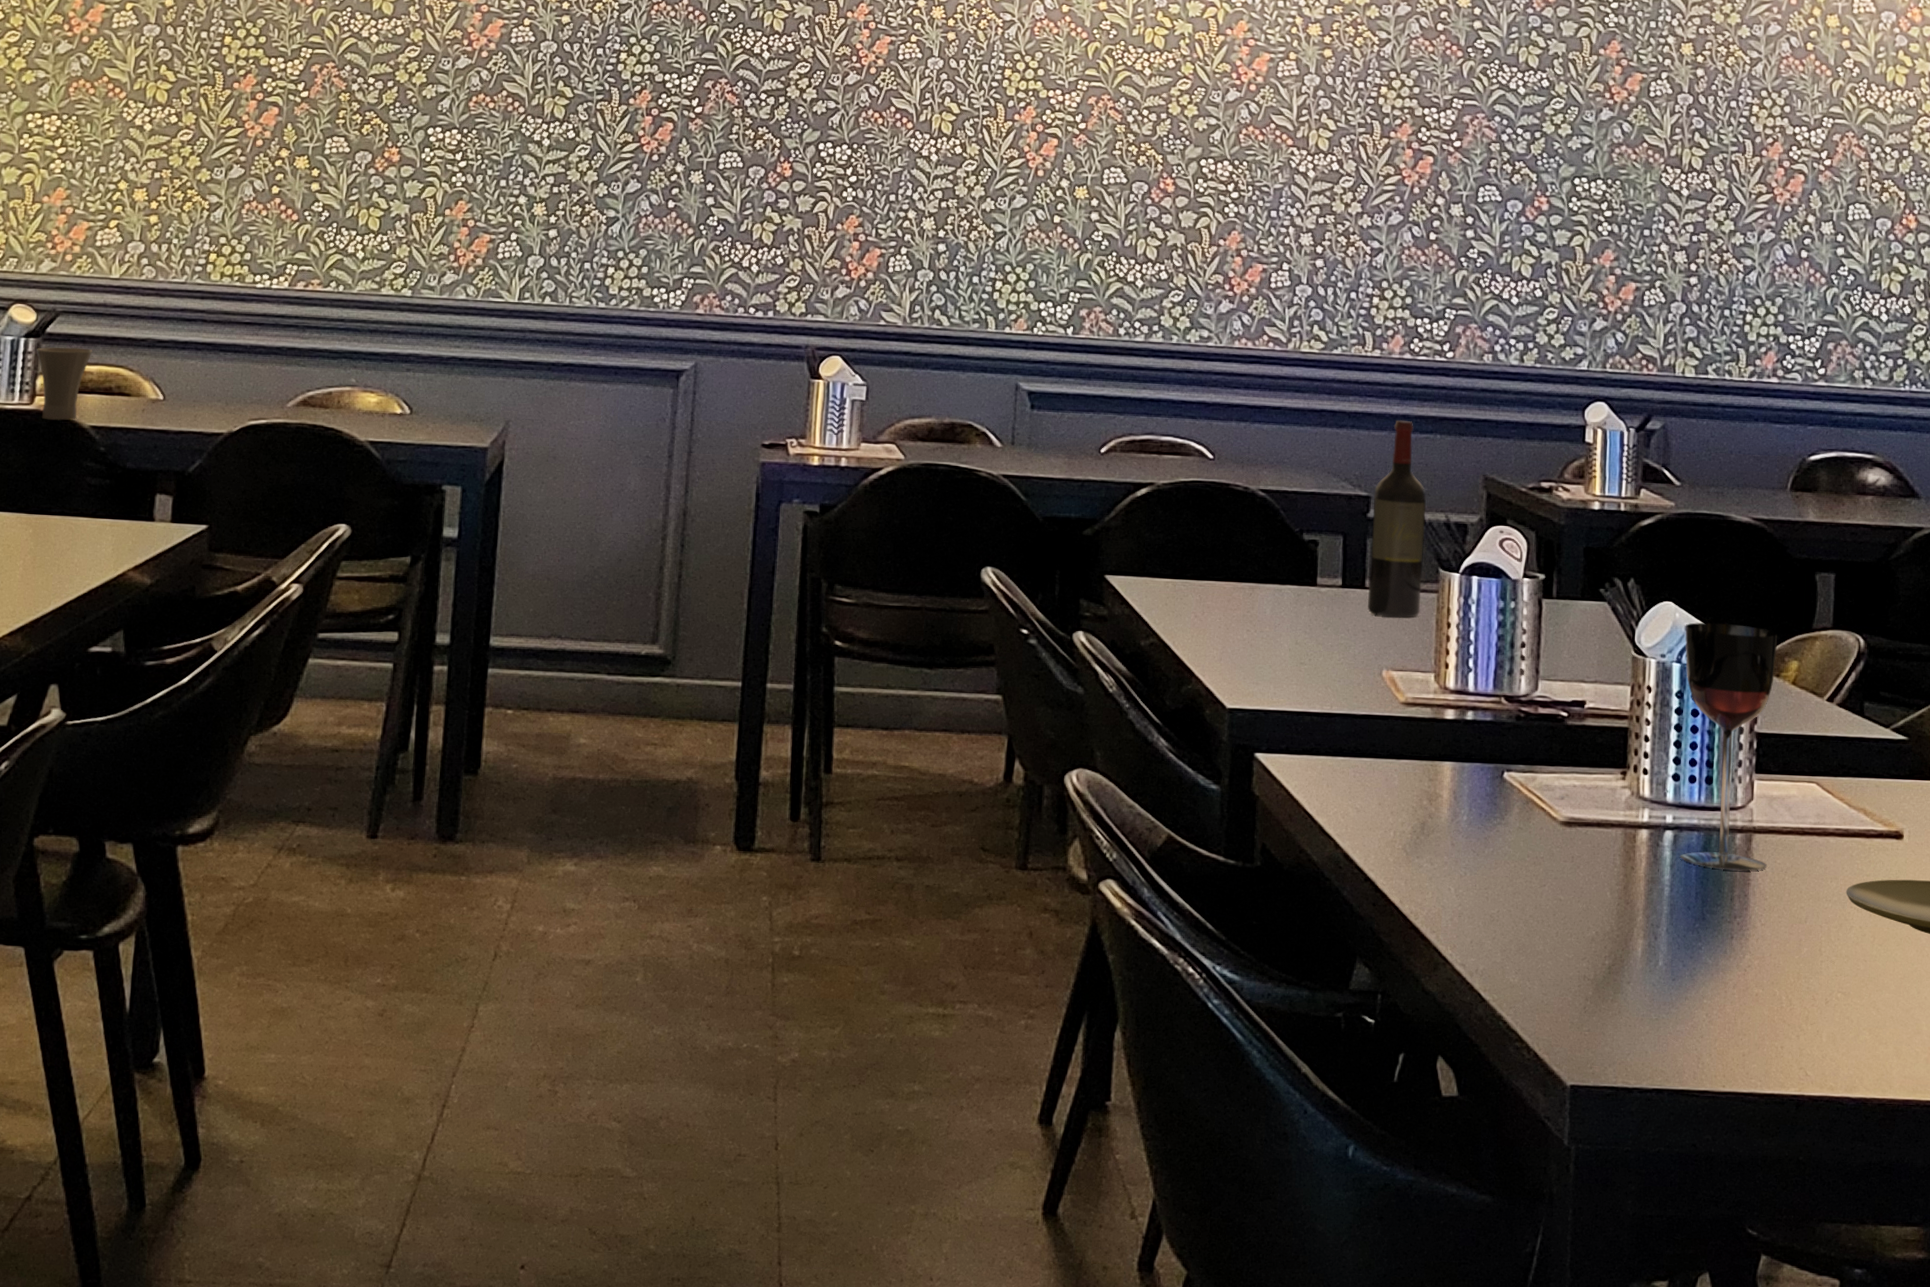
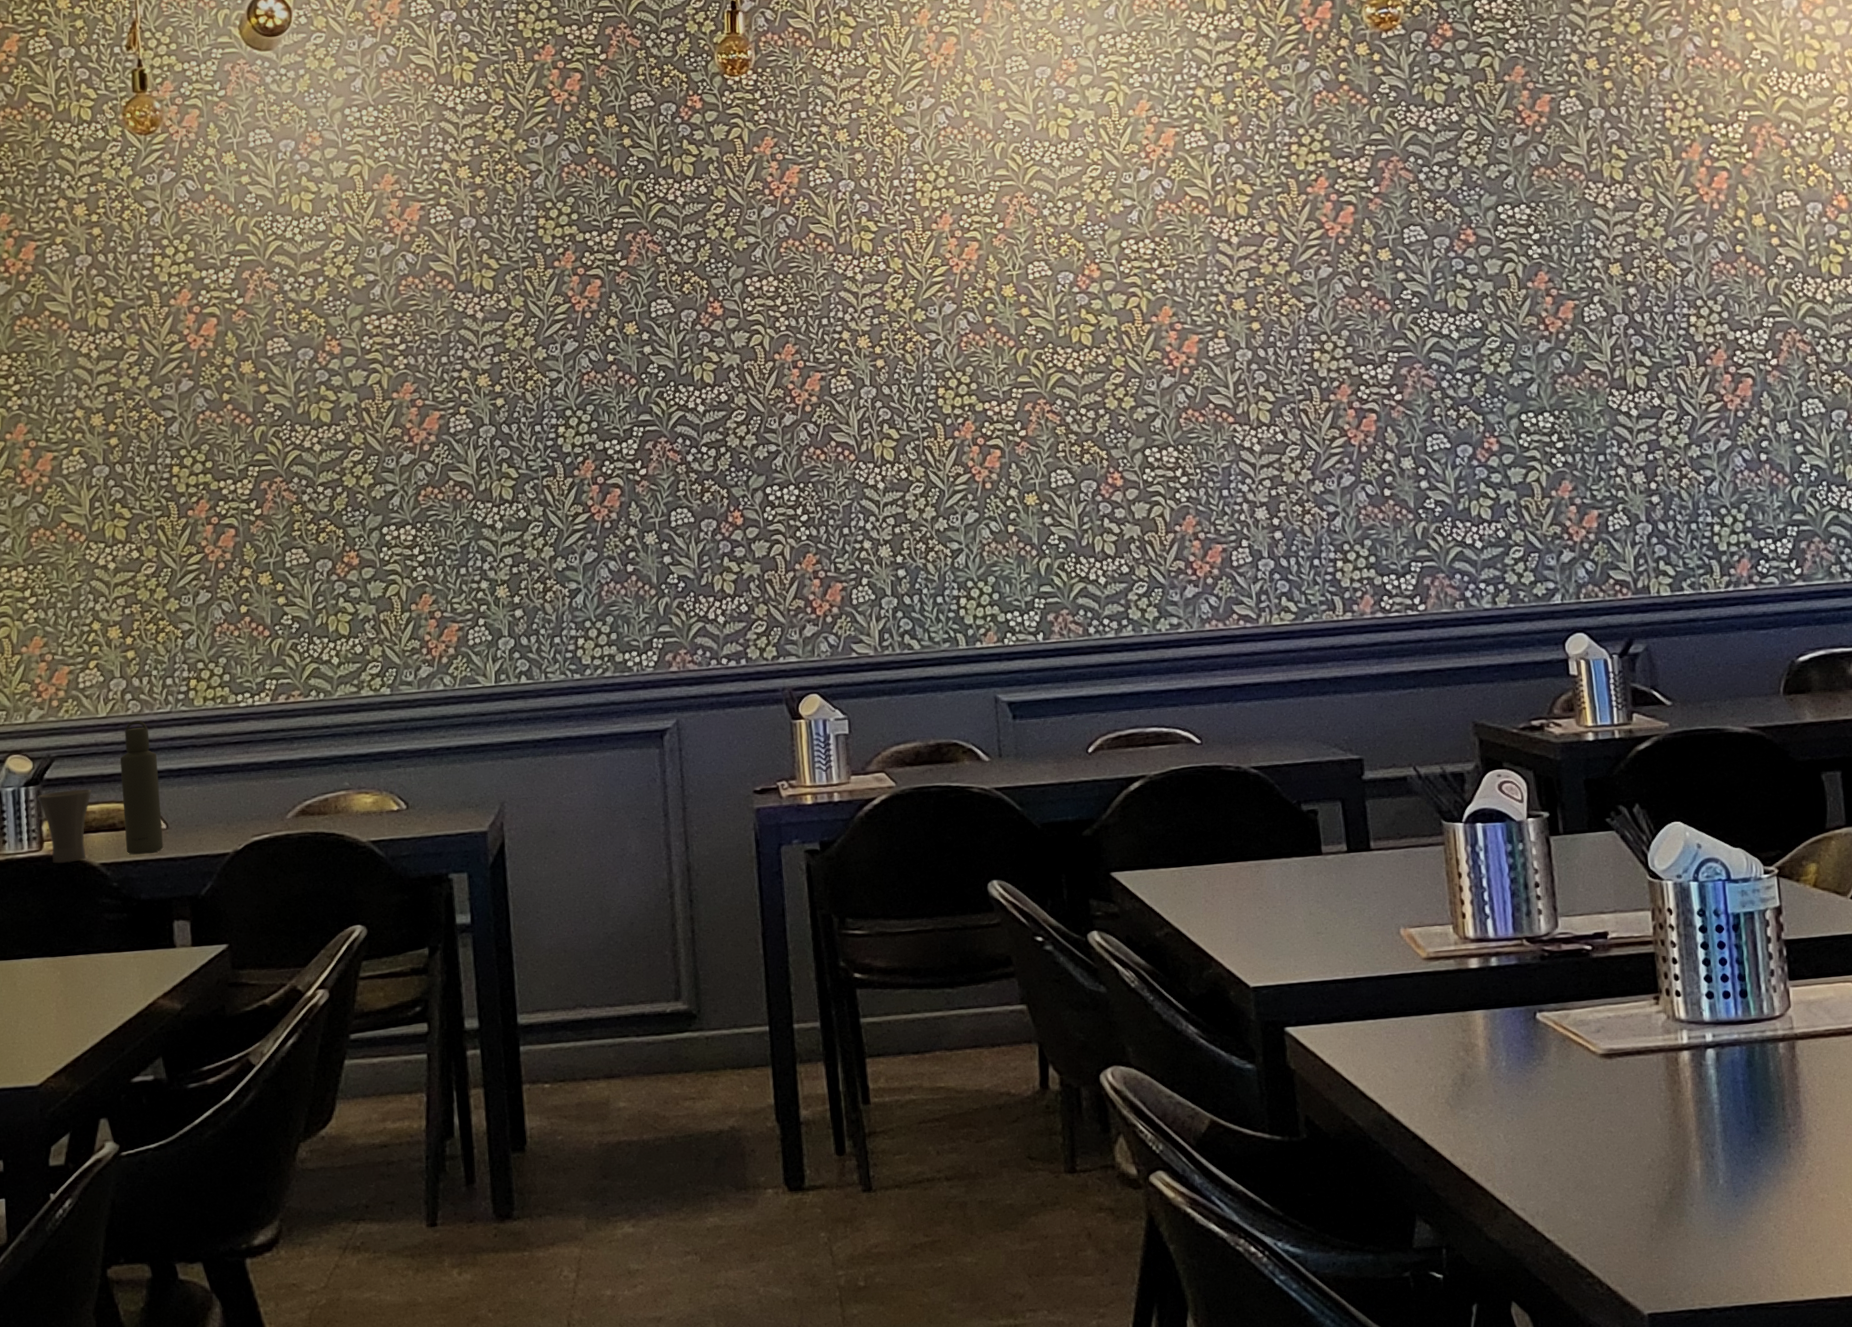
bottle: none [119,286,165,422] -> present [119,720,164,855]
wine bottle: present [1367,420,1427,618] -> none [1365,678,1429,876]
wineglass: present [1679,622,1777,871] -> none [1697,835,1815,1081]

